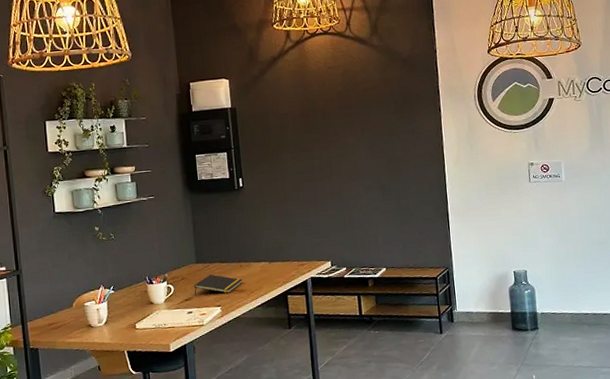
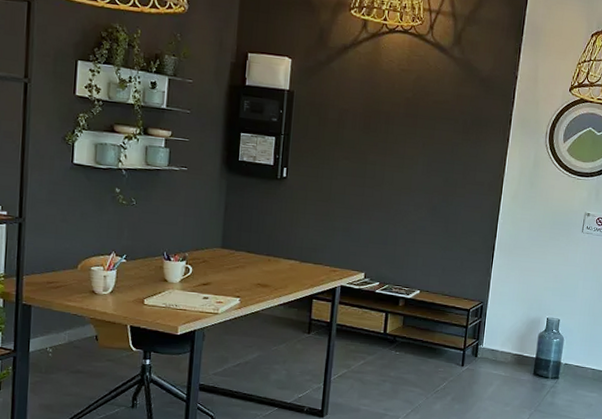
notepad: present [193,274,243,295] -> none [213,263,268,286]

